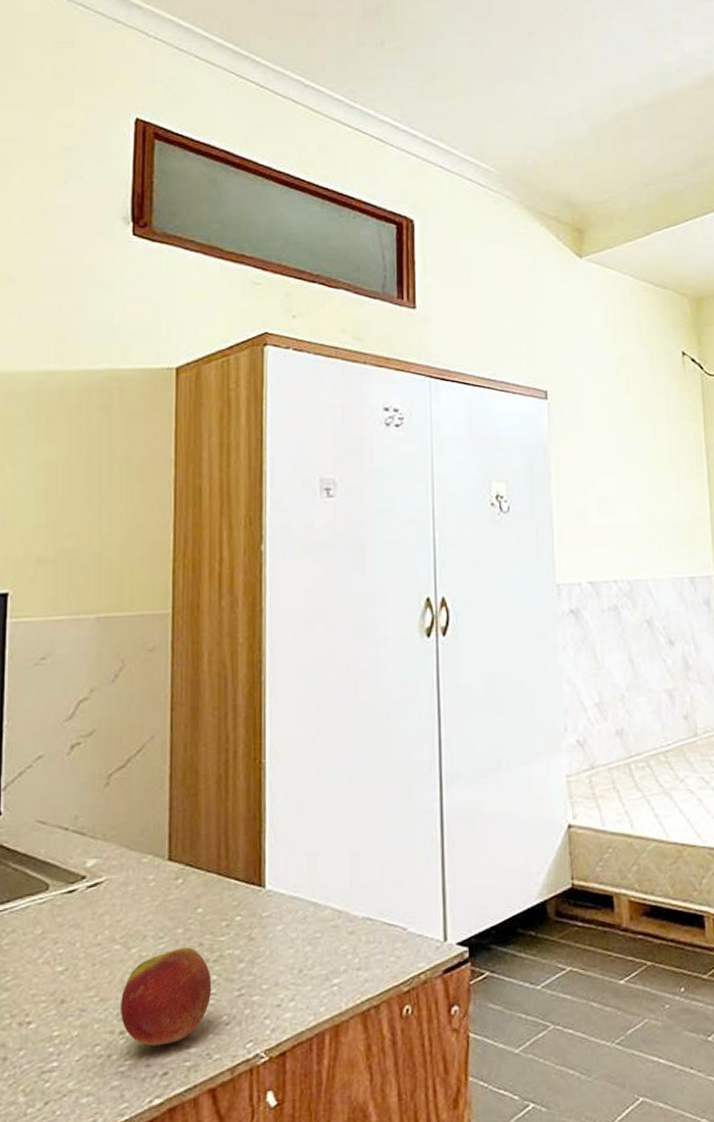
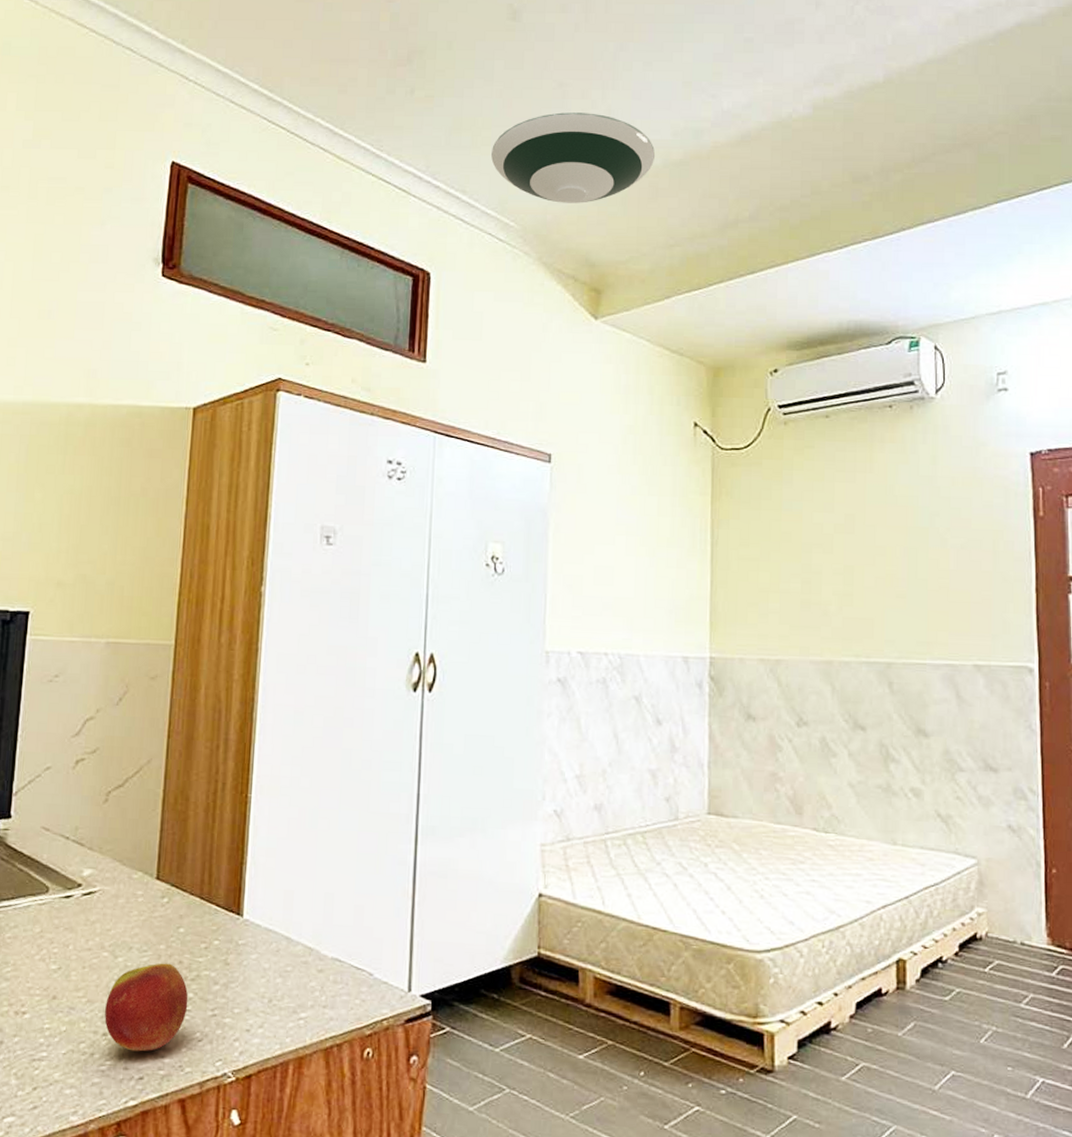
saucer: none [466,60,625,148] -> present [491,112,655,203]

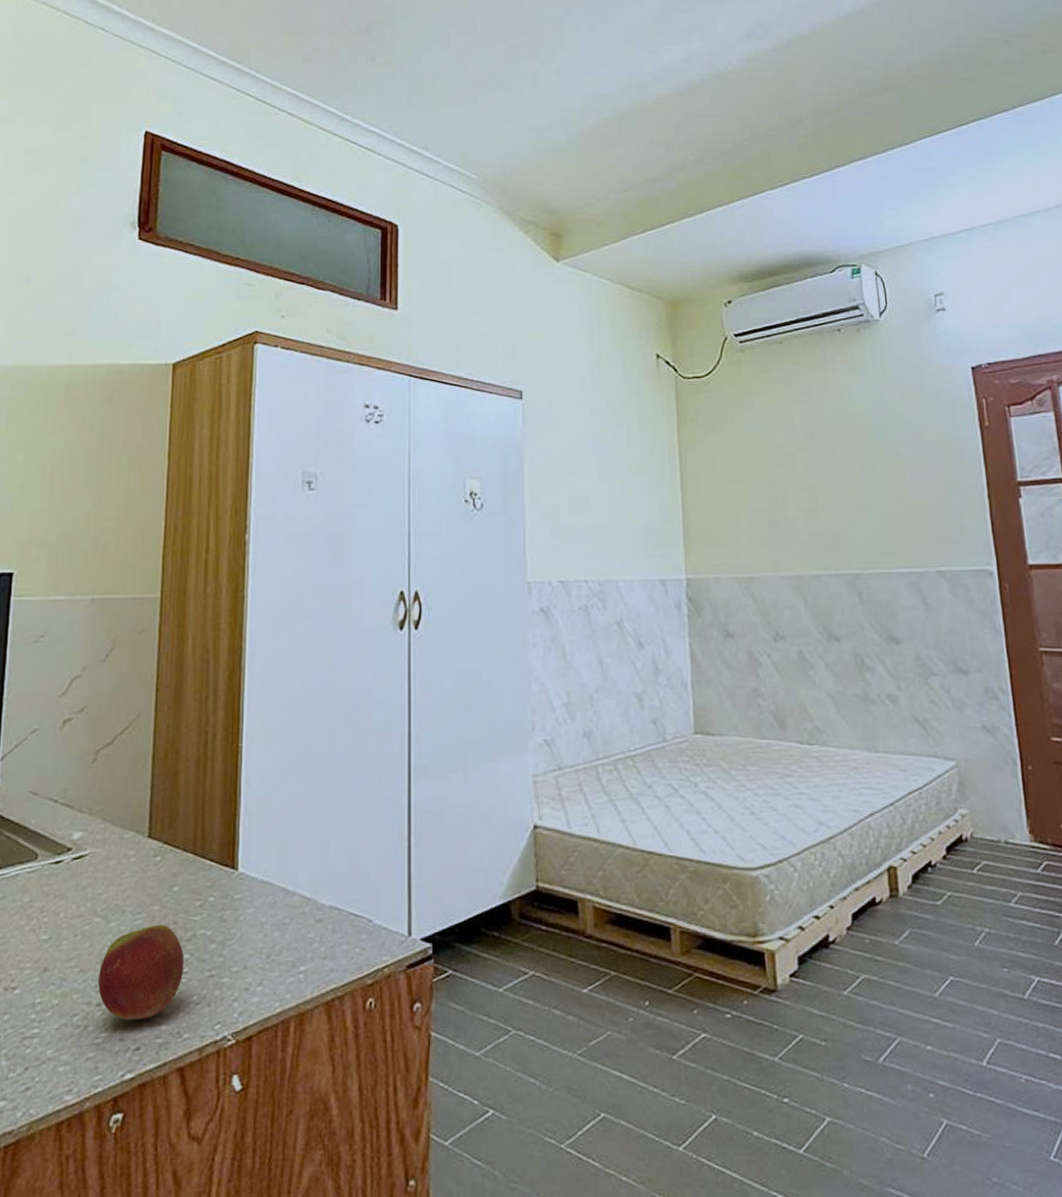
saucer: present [491,112,655,203] -> none [451,72,603,155]

